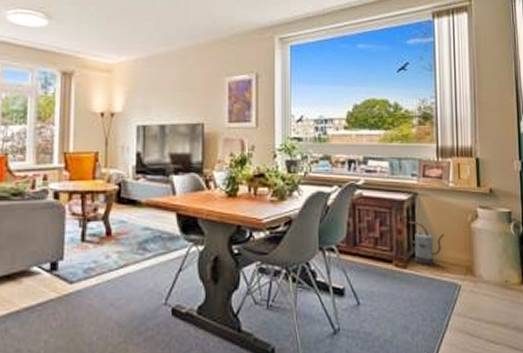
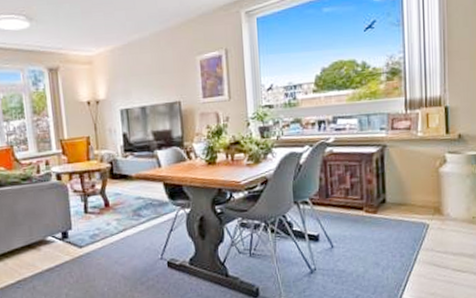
watering can: present [409,222,445,265] -> none [378,171,413,209]

